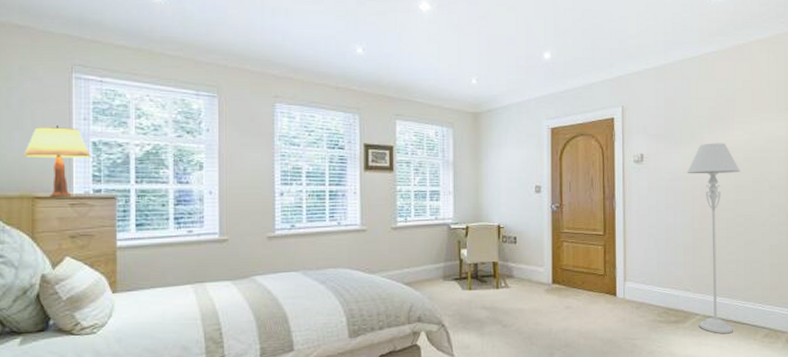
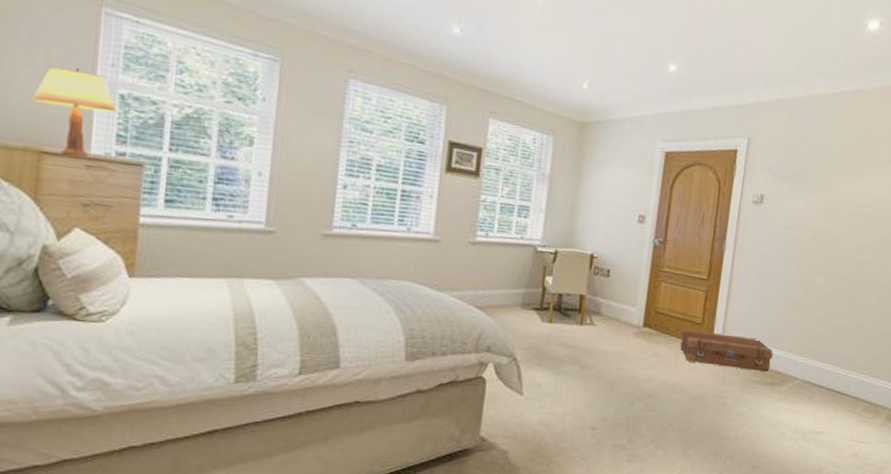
suitcase: none [586,280,673,312] -> present [680,328,773,373]
floor lamp: present [687,143,740,334] -> none [795,192,866,403]

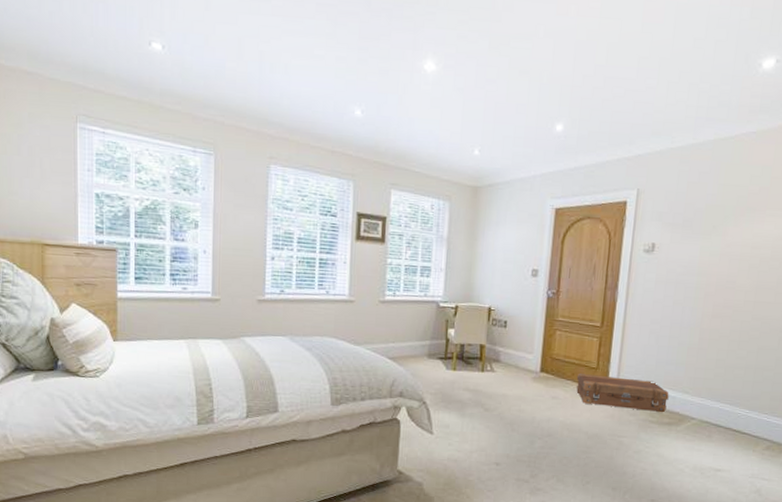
table lamp: present [32,66,117,157] -> none [34,175,94,246]

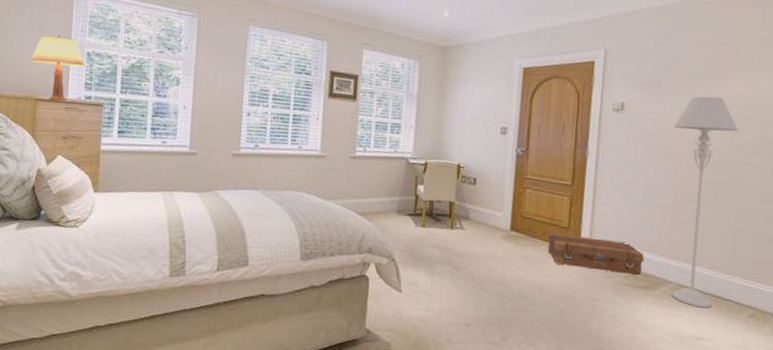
table lamp: none [34,175,94,246] -> present [30,36,85,101]
floor lamp: none [693,236,765,442] -> present [671,96,738,308]

